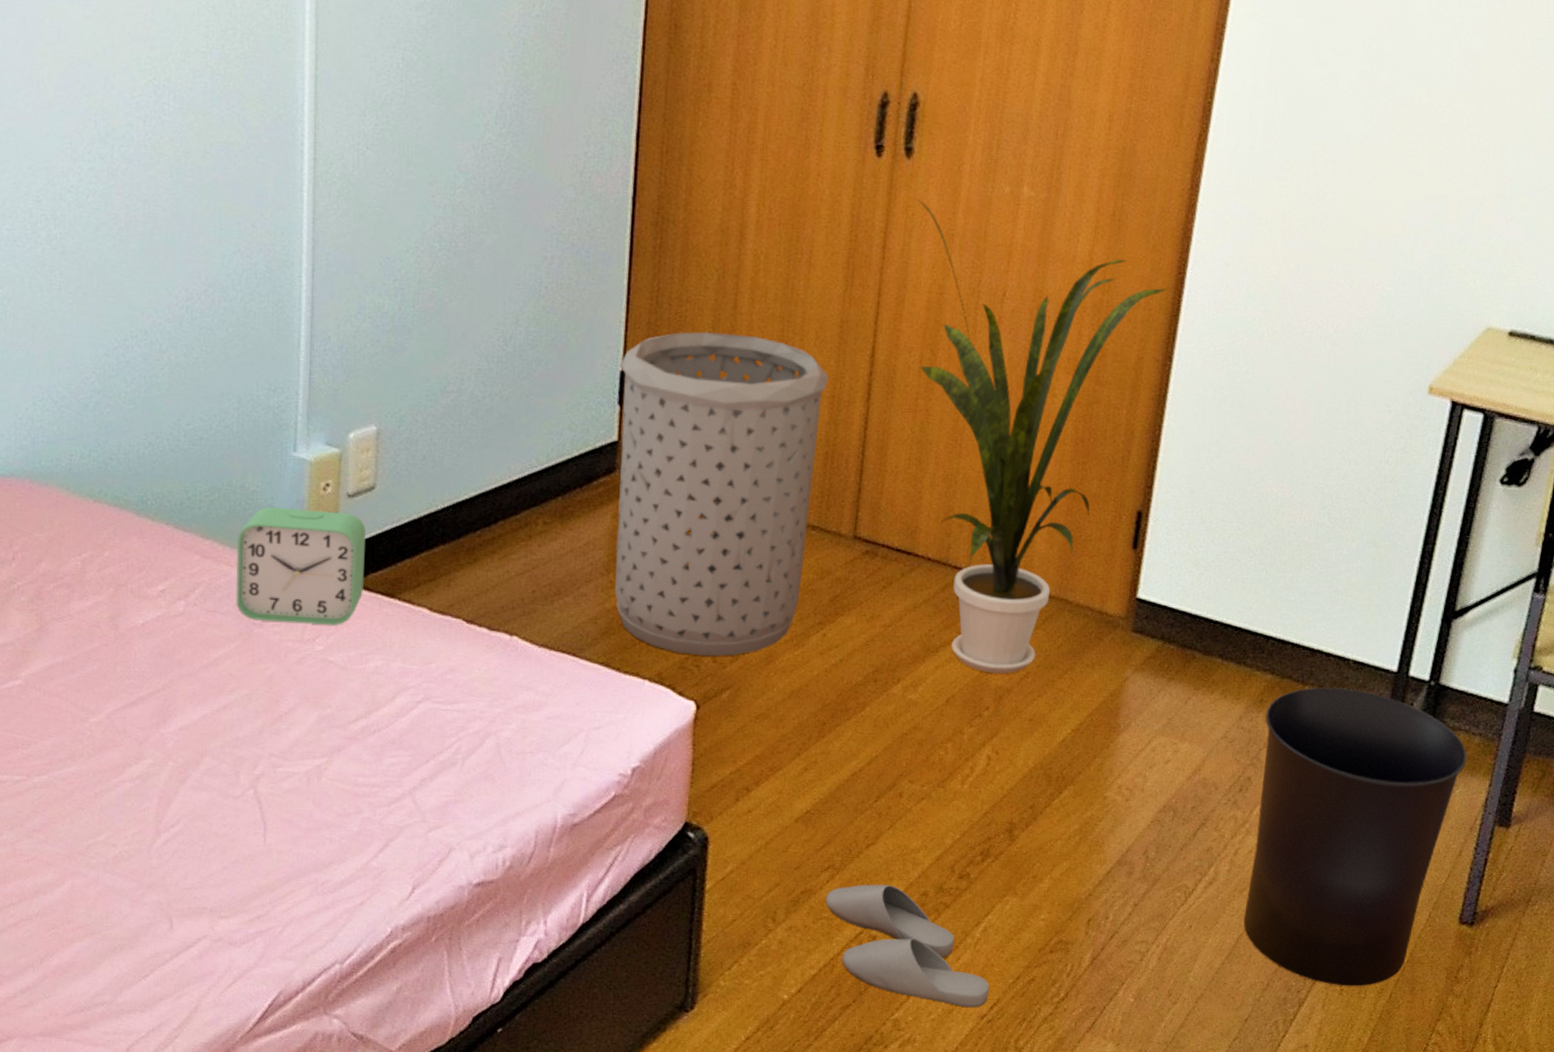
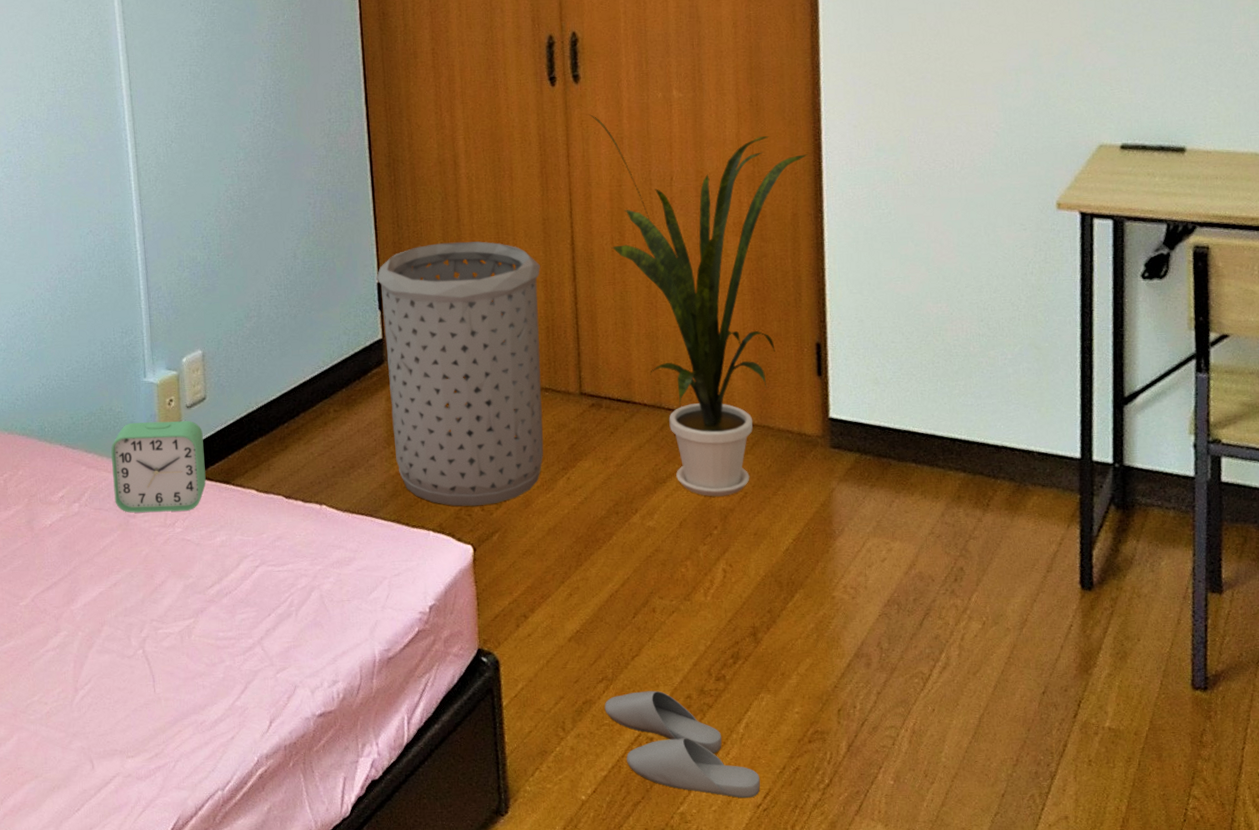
waste bin: present [1243,687,1468,986] -> none [965,478,1166,757]

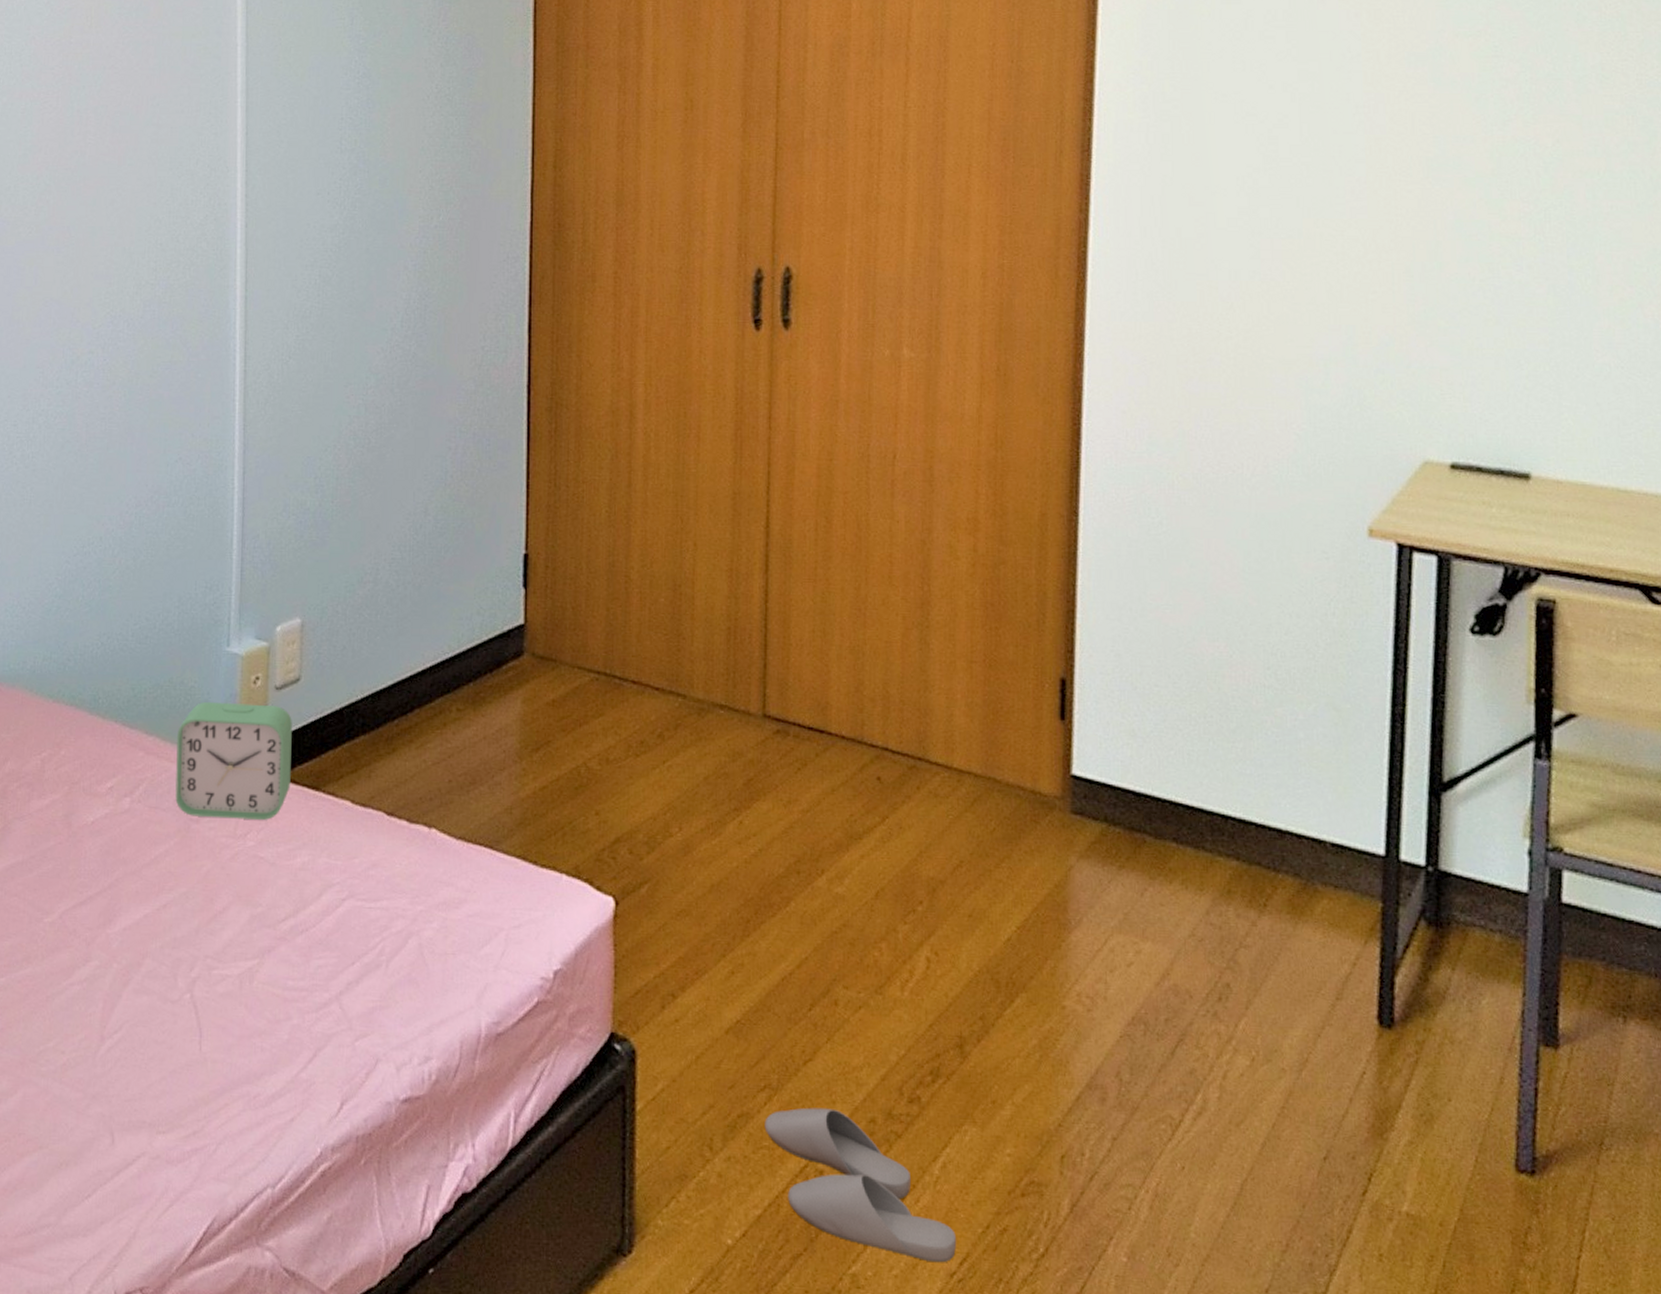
laundry basket: present [376,241,544,507] -> none [523,511,725,848]
house plant: present [589,114,809,497] -> none [799,369,1065,863]

